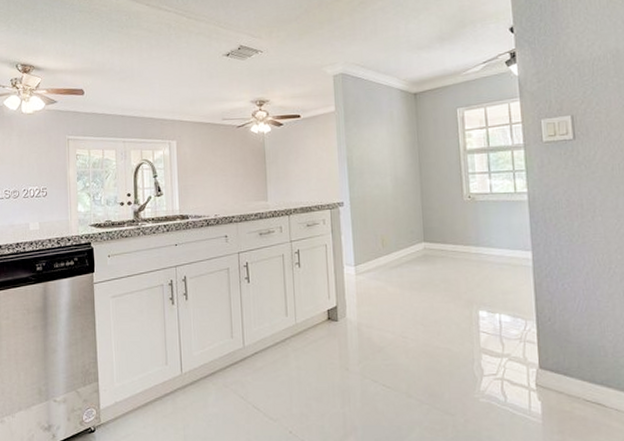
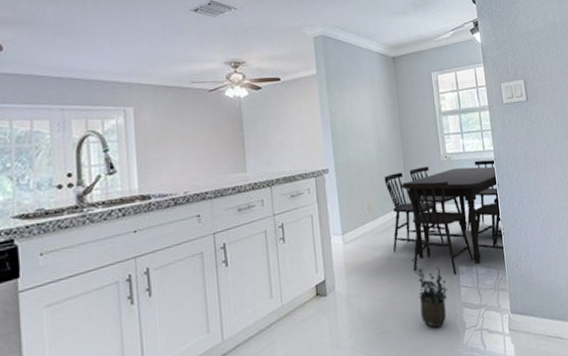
dining table: none [400,202,537,319] -> present [384,159,506,275]
potted plant: none [426,297,465,370] -> present [411,258,448,329]

